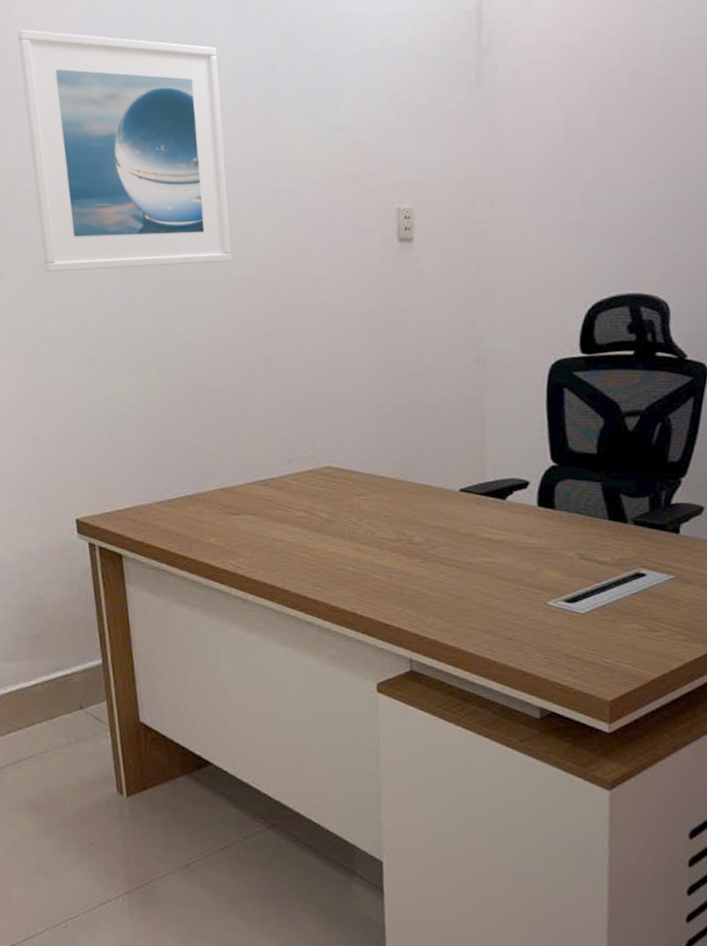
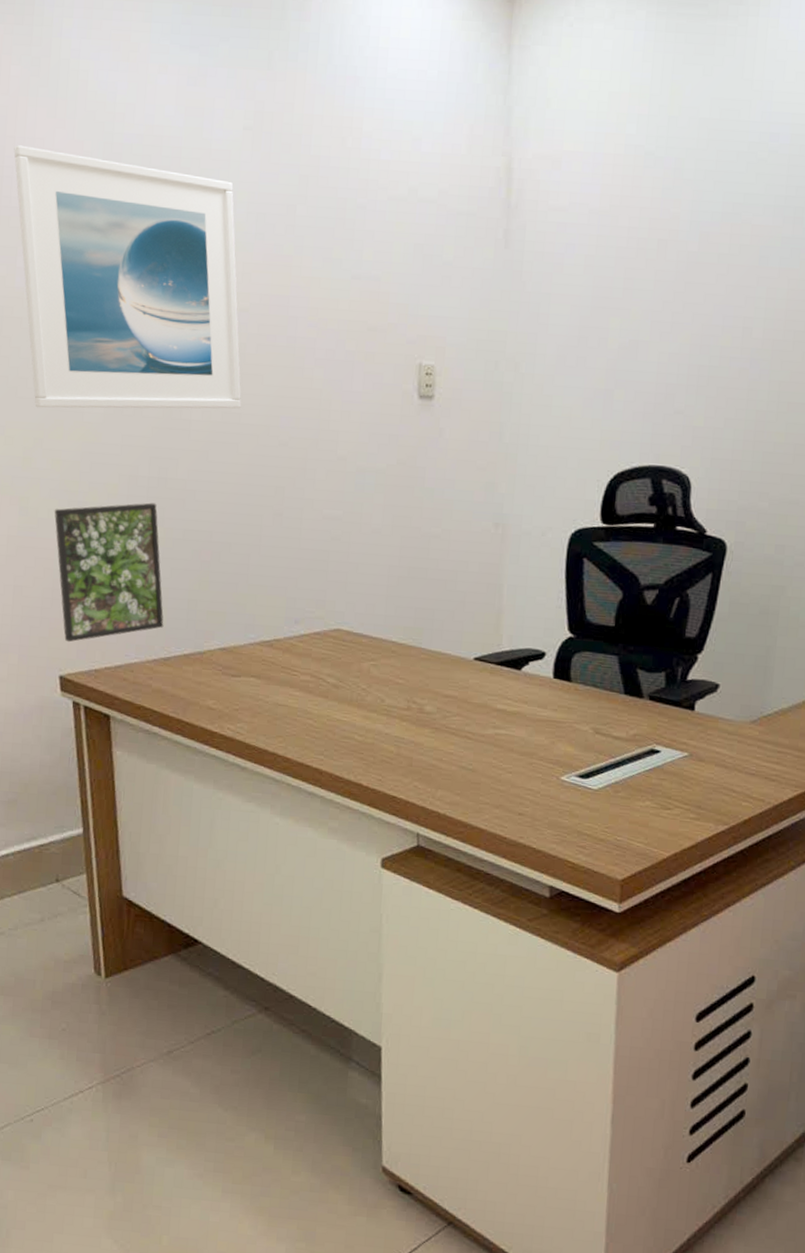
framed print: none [65,355,168,488] -> present [54,502,164,643]

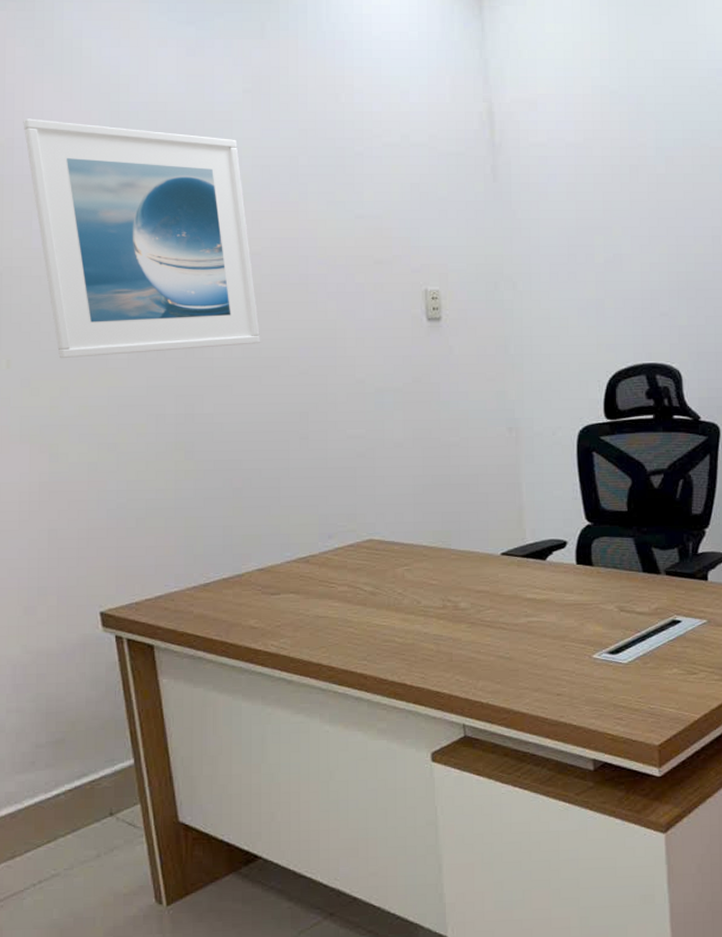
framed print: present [54,502,164,643] -> none [84,438,201,579]

